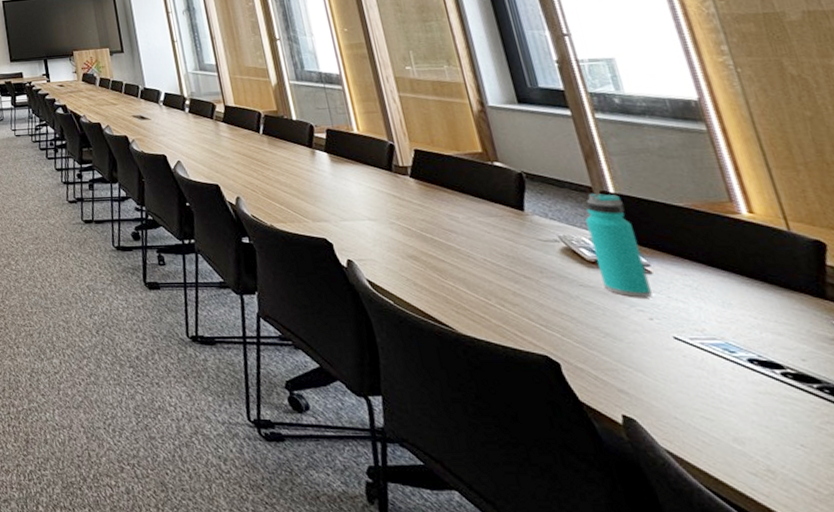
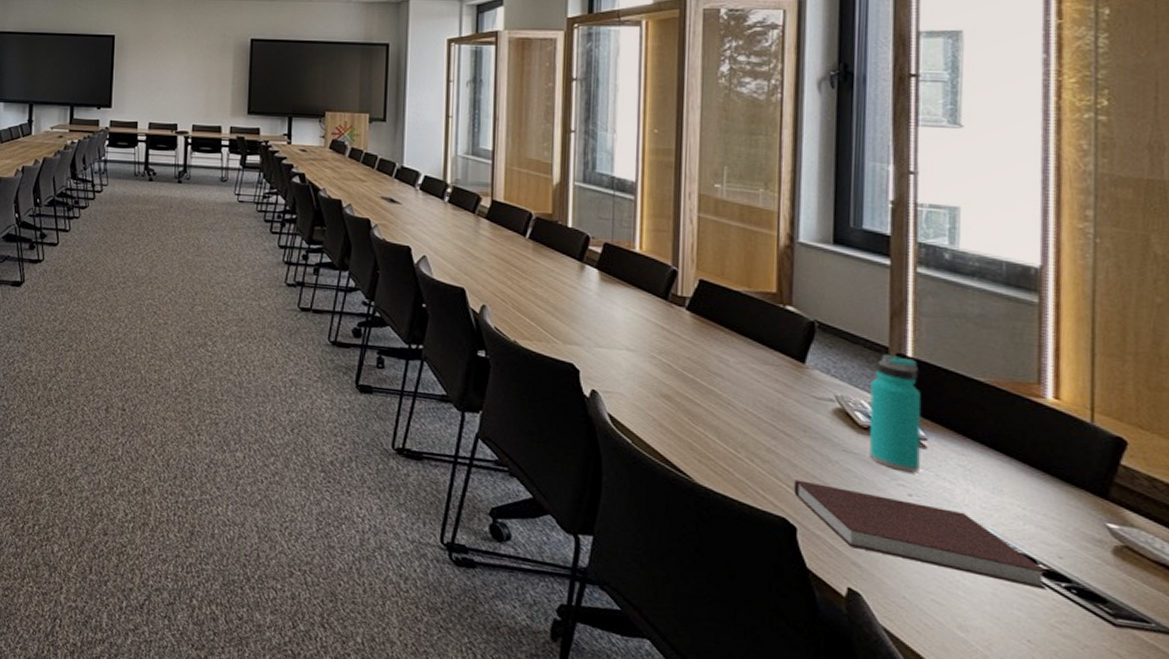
notebook: none [544,318,803,393] -> present [793,479,1048,590]

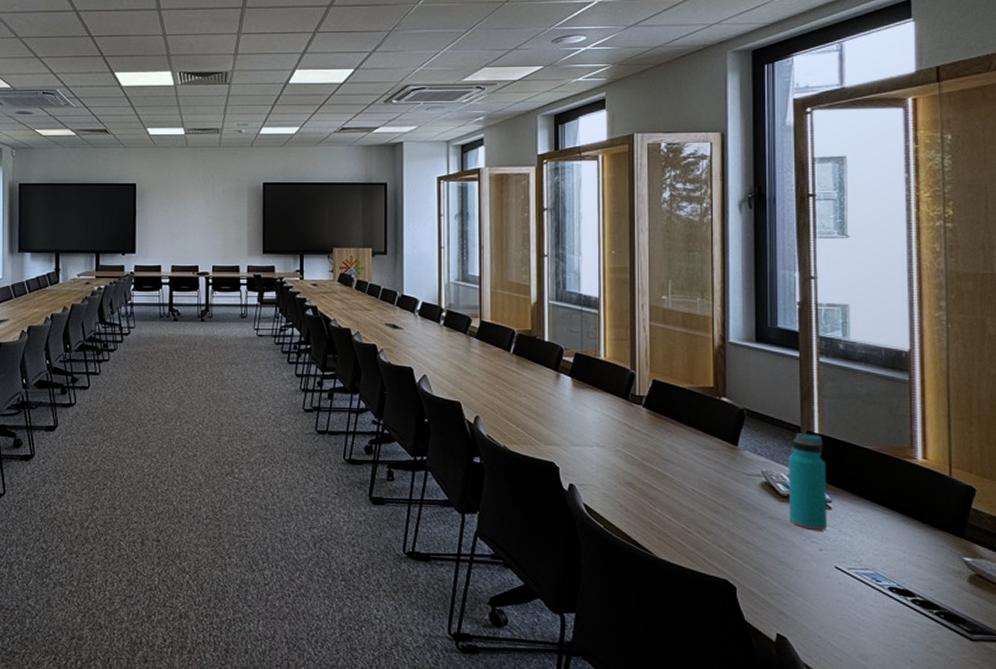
notebook: present [793,479,1048,590] -> none [732,546,924,617]

